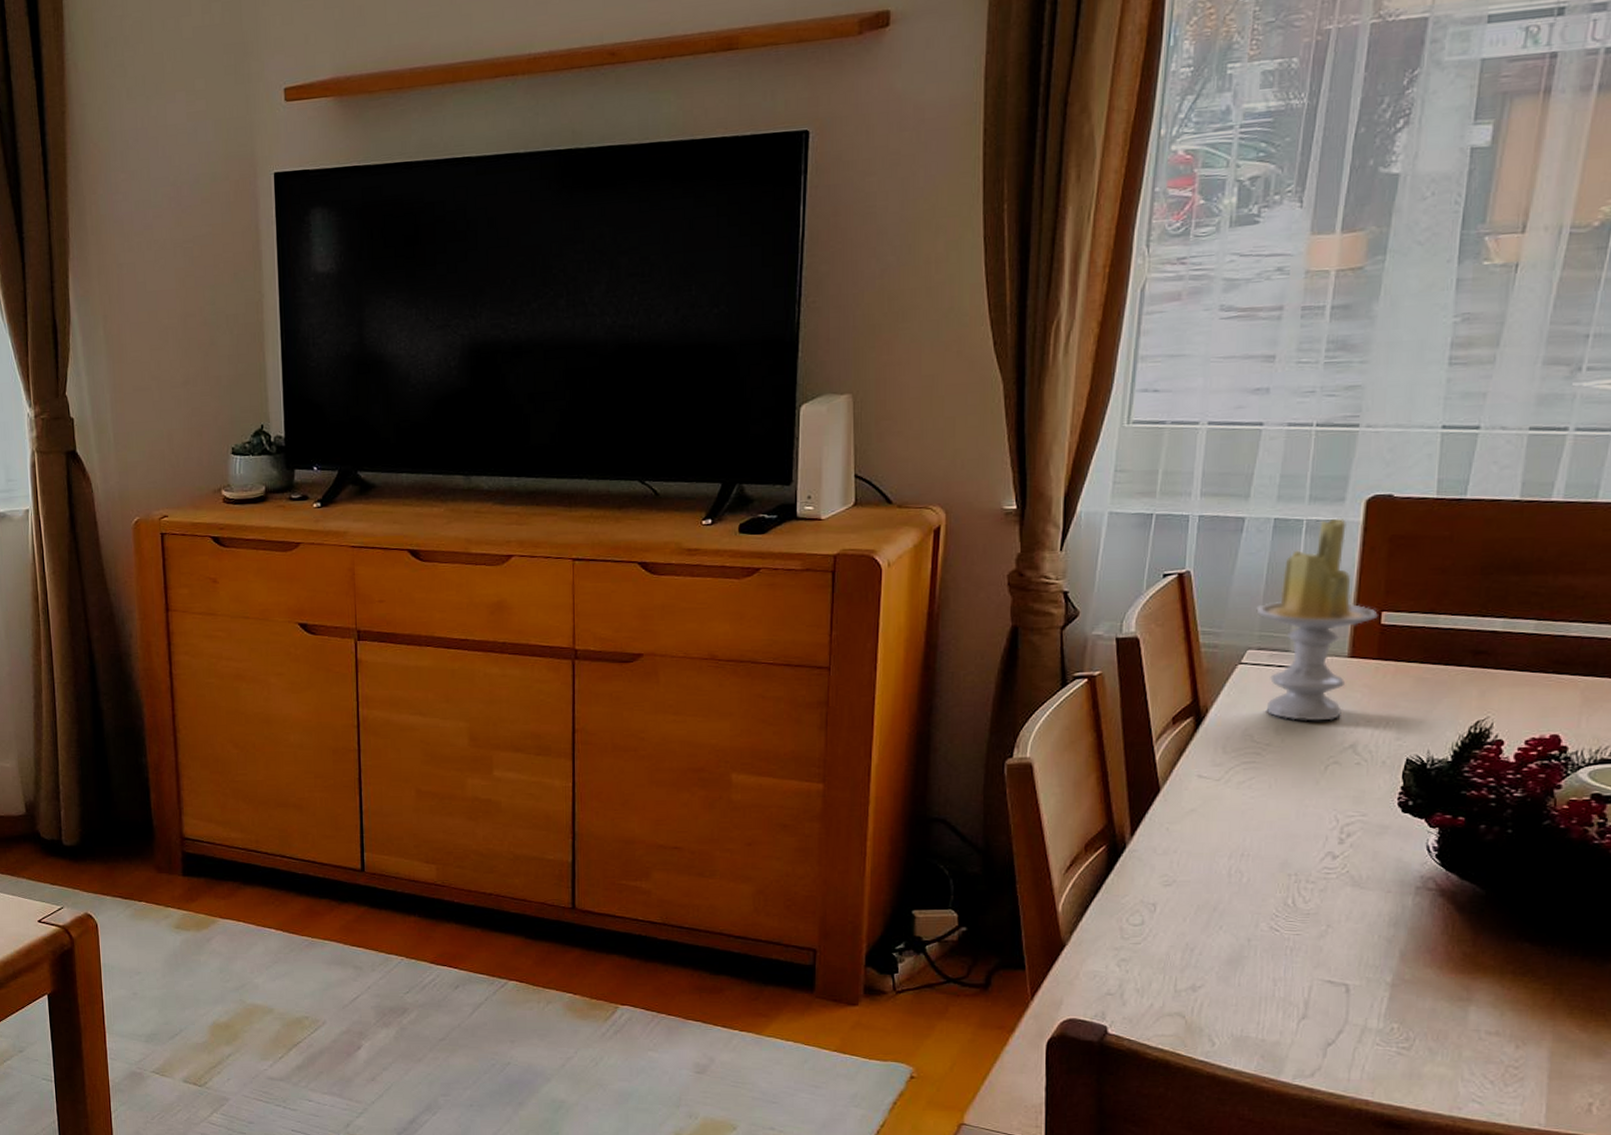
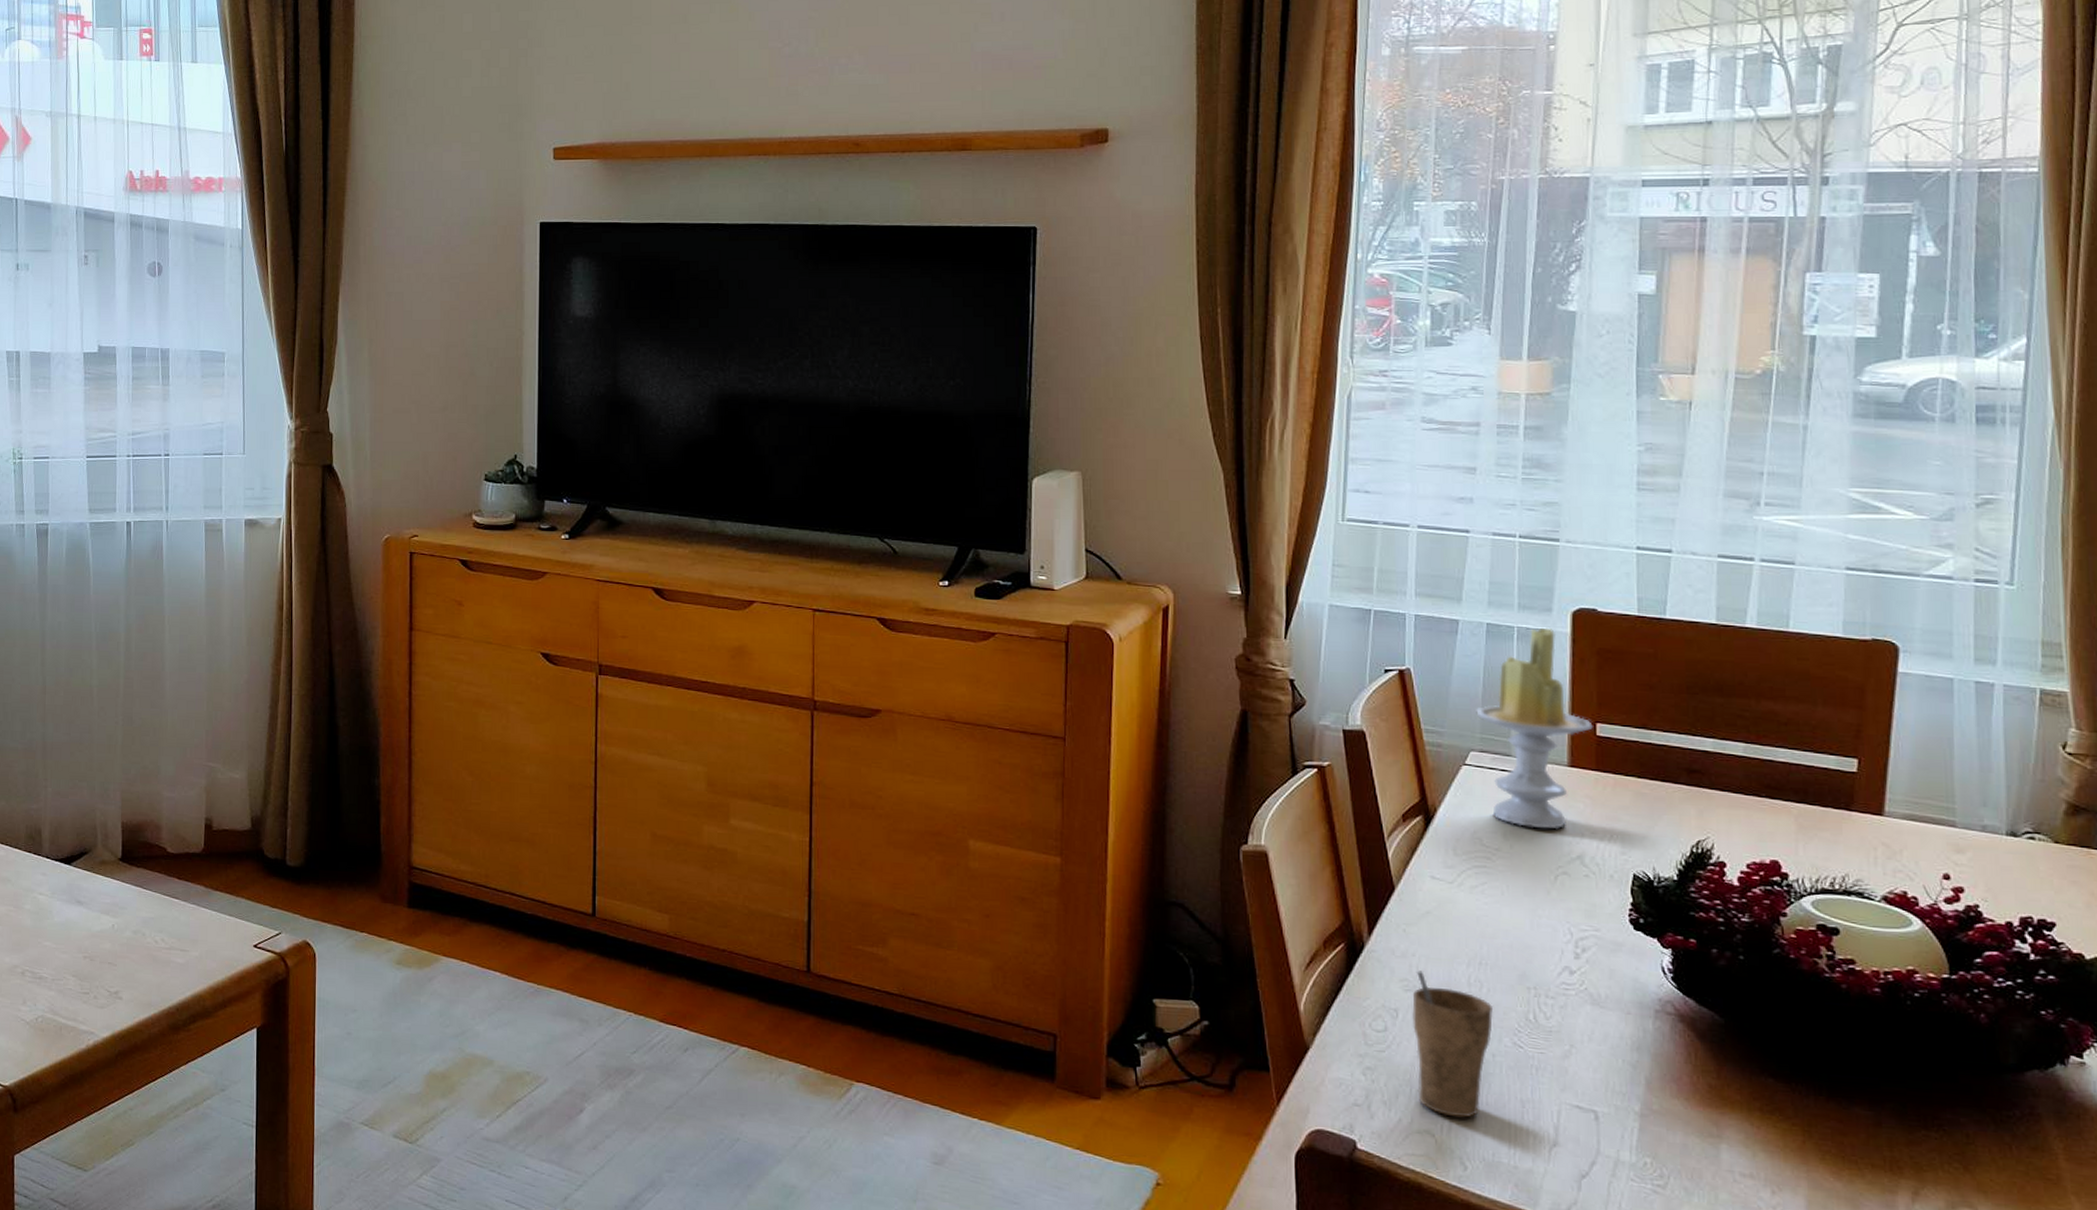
cup: none [1170,866,1251,999] -> present [1412,971,1493,1118]

